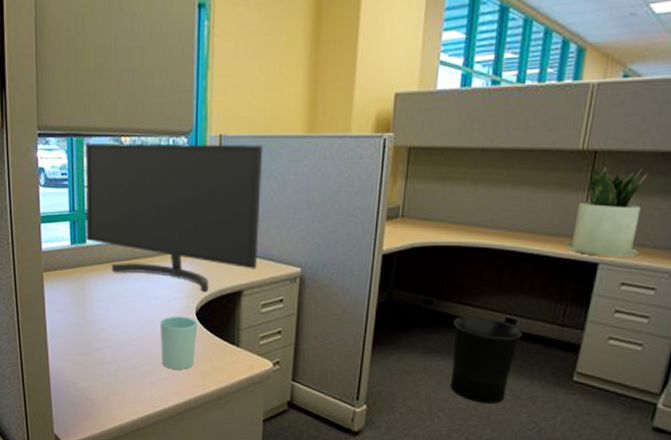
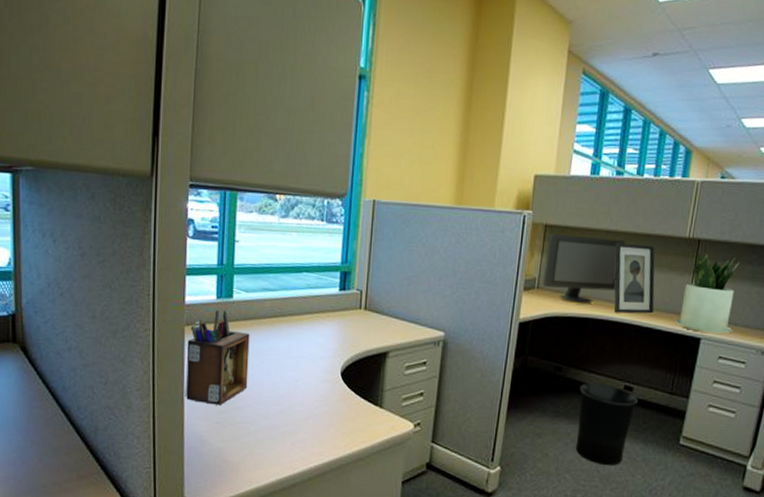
desk organizer: none [46,256,106,347] -> present [186,310,250,405]
computer monitor: present [84,142,263,292] -> none [232,197,414,352]
mug: present [161,316,198,370] -> none [303,375,342,430]
computer monitor: none [408,156,503,230] -> present [543,233,625,304]
picture frame: none [491,161,541,239] -> present [614,243,655,314]

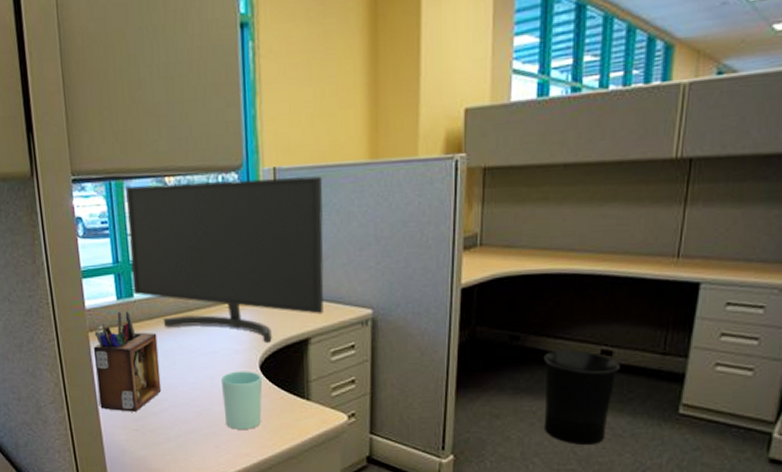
computer monitor: none [232,197,414,352] -> present [124,176,324,342]
mug: none [303,375,342,430] -> present [221,371,263,430]
computer monitor: present [543,233,625,304] -> none [487,173,589,258]
picture frame: present [614,243,655,314] -> none [577,174,635,264]
planter: present [674,253,740,335] -> none [662,174,750,276]

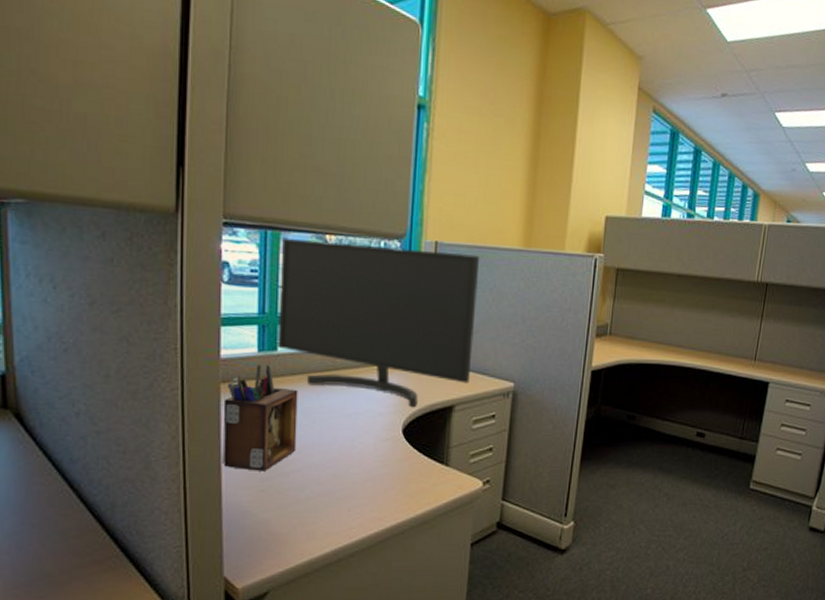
mug: present [221,371,263,430] -> none [361,434,404,493]
waste bin: present [543,350,620,444] -> none [649,430,710,513]

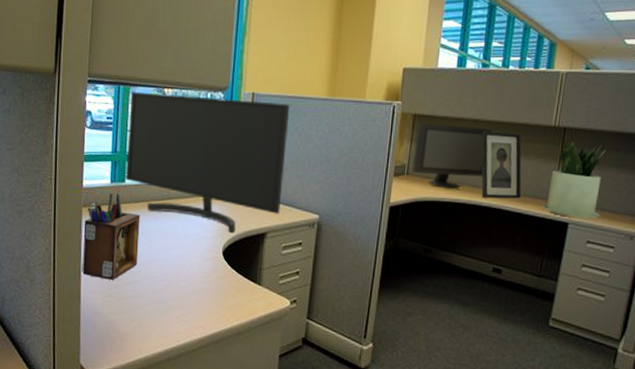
computer monitor: none [616,277,696,350] -> present [413,123,491,189]
picture frame: none [686,287,725,359] -> present [481,131,522,199]
planter: none [743,297,805,378] -> present [541,141,606,220]

